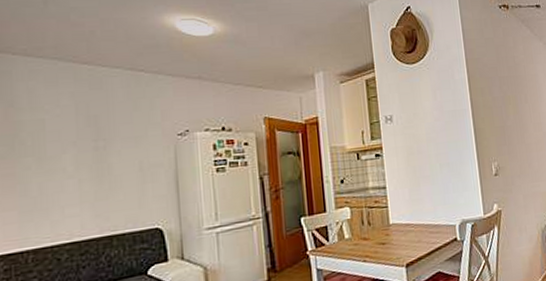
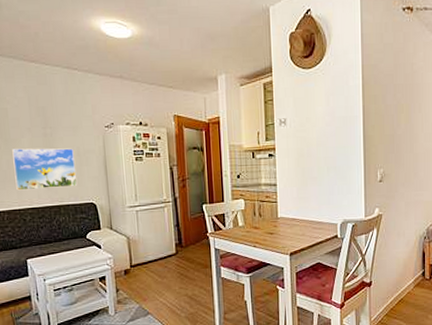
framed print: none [47,162,138,222] -> present [12,148,78,191]

